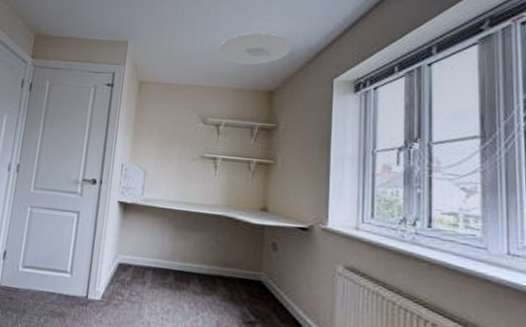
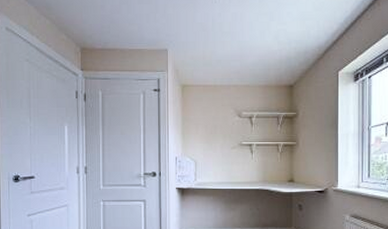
ceiling light: present [218,32,291,65] -> none [246,34,304,64]

